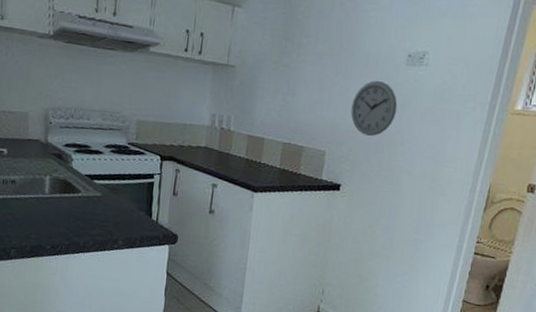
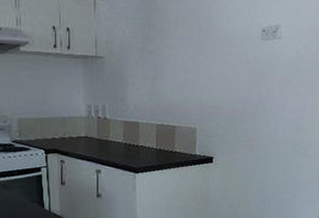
wall clock: present [350,81,398,137] -> none [215,58,257,110]

